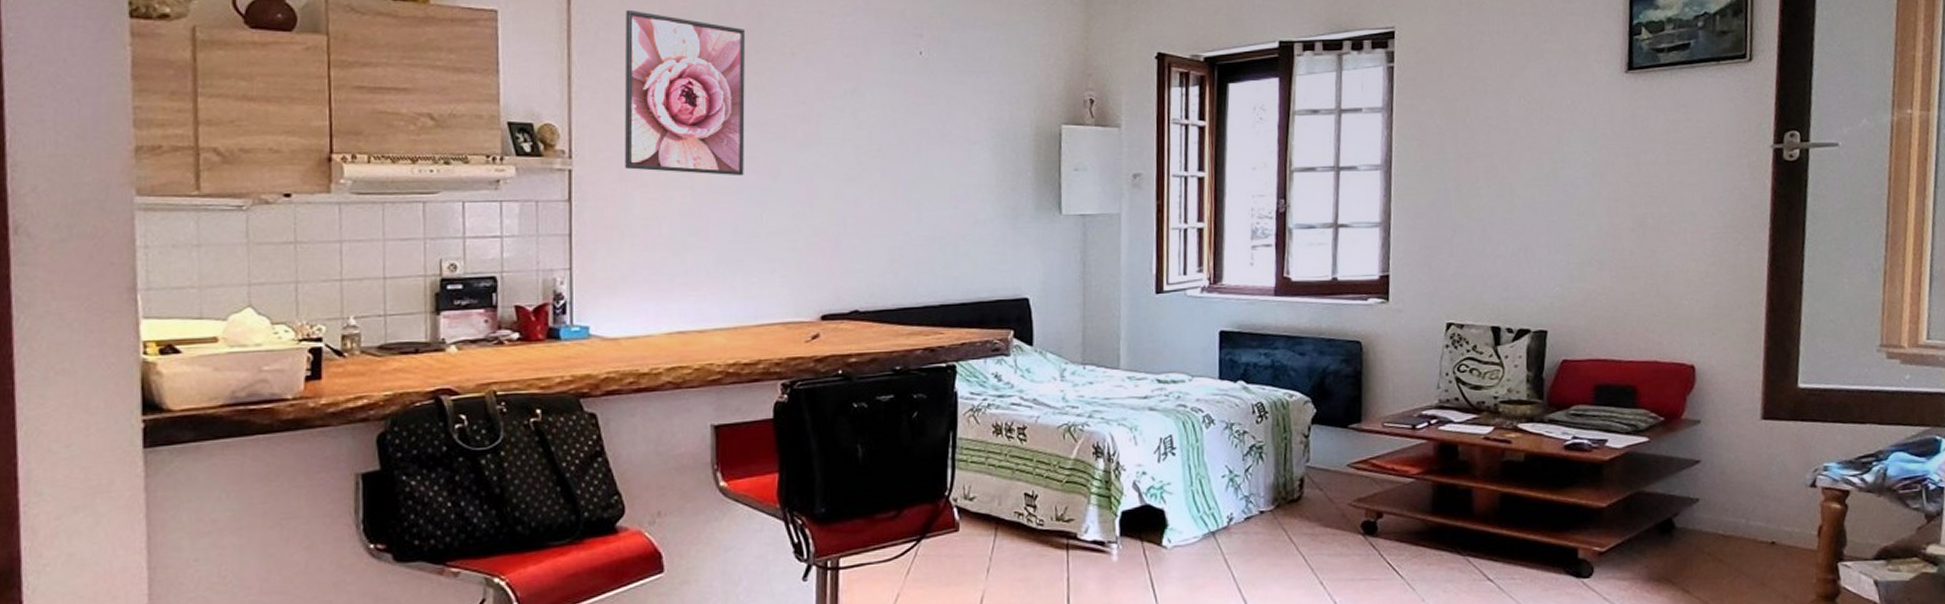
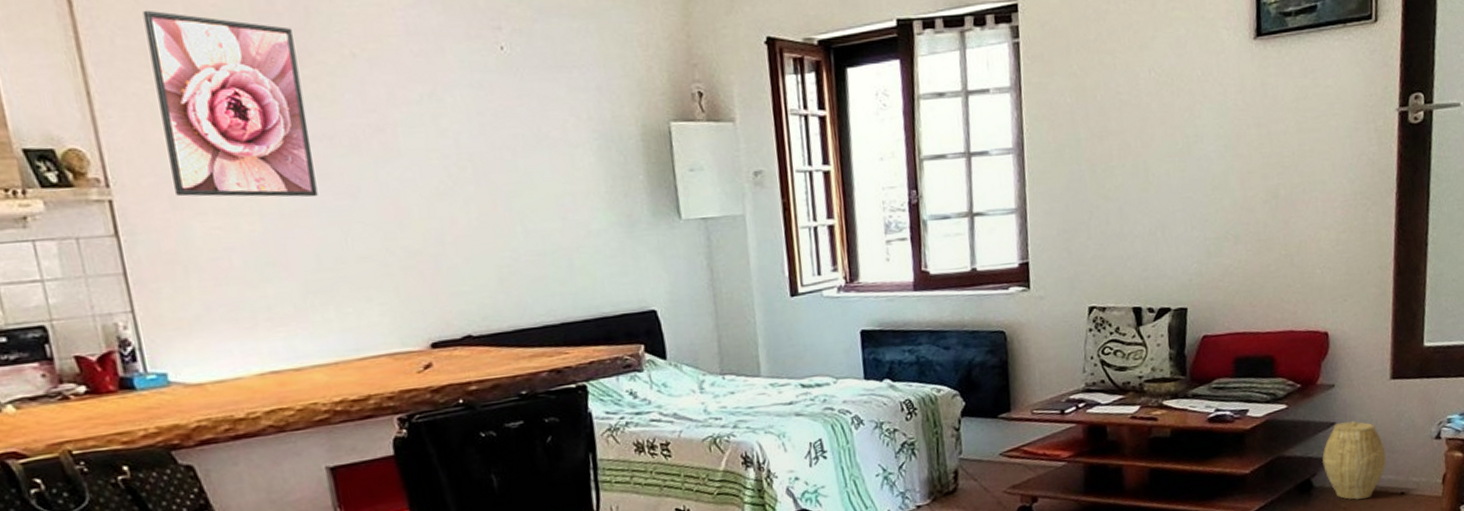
woven basket: none [1685,460,1756,545] -> present [1322,421,1387,500]

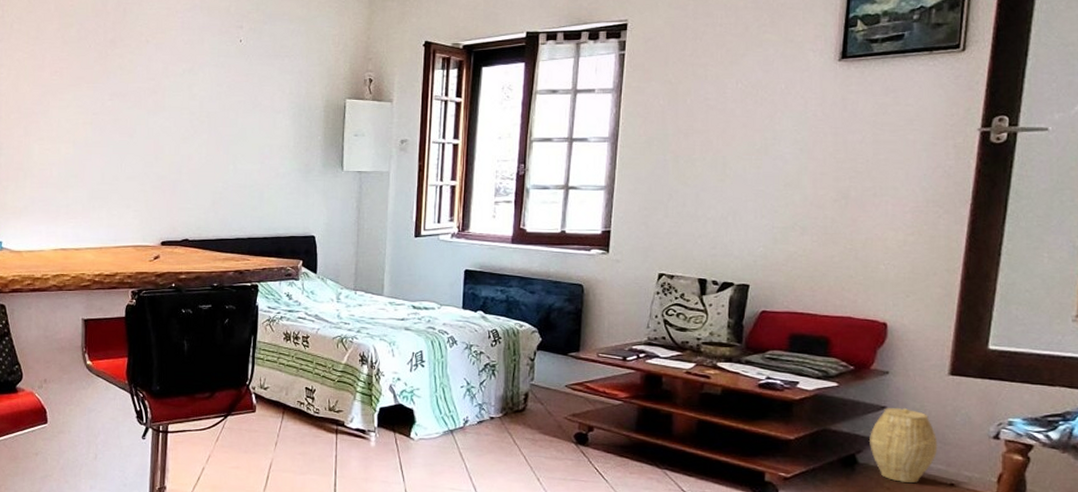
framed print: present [142,10,318,197] -> none [29,7,113,134]

